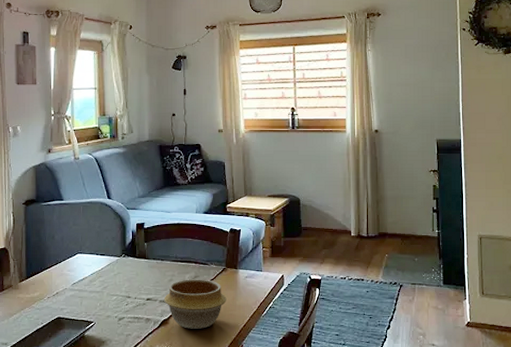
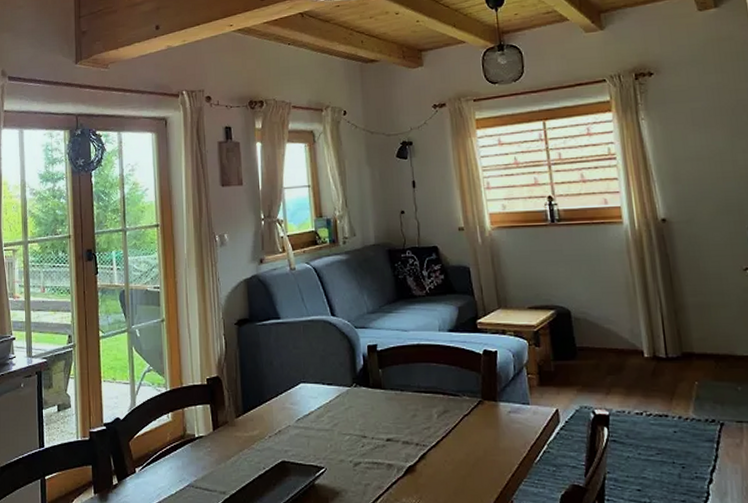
bowl: present [164,279,227,329] -> none [408,414,487,479]

